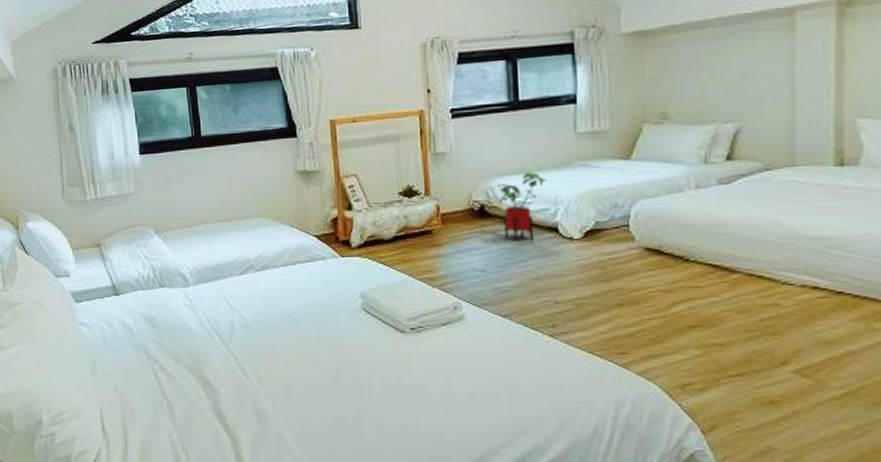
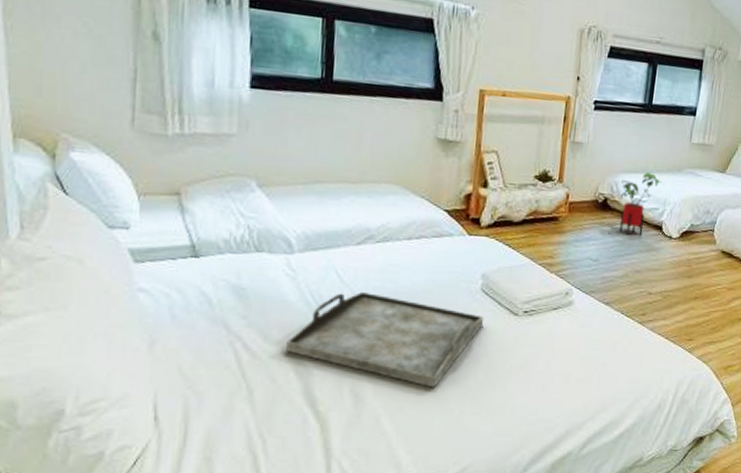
serving tray: none [193,316,370,407] -> present [286,291,484,388]

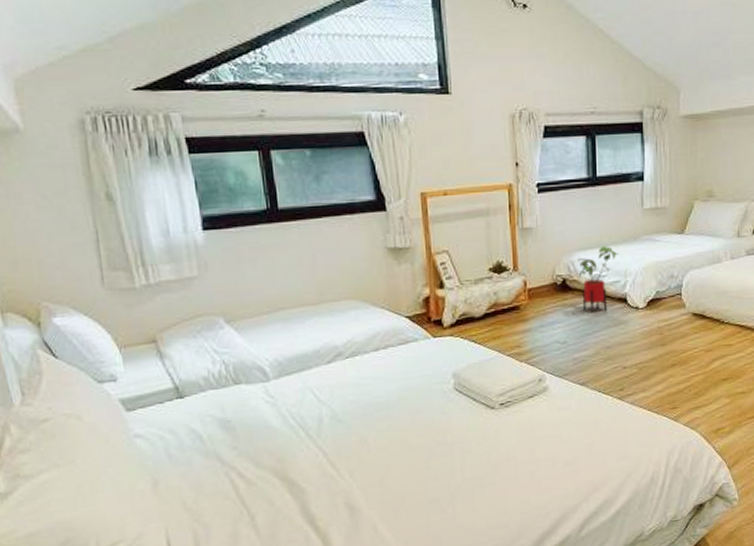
serving tray: present [286,291,484,388] -> none [277,407,462,491]

